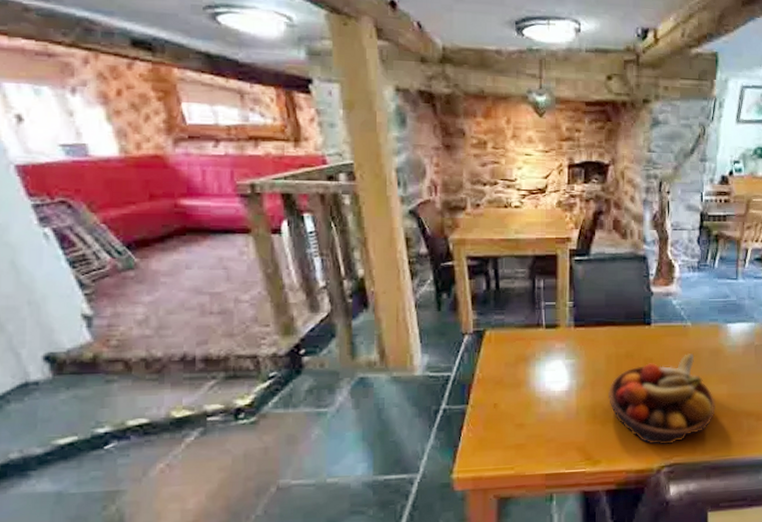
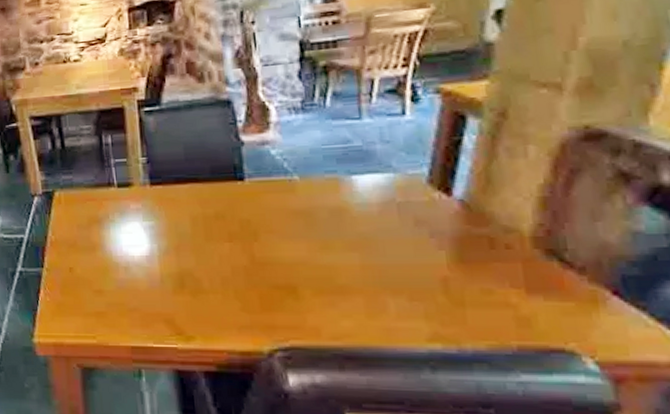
fruit bowl: present [609,353,715,445] -> none [197,214,344,324]

